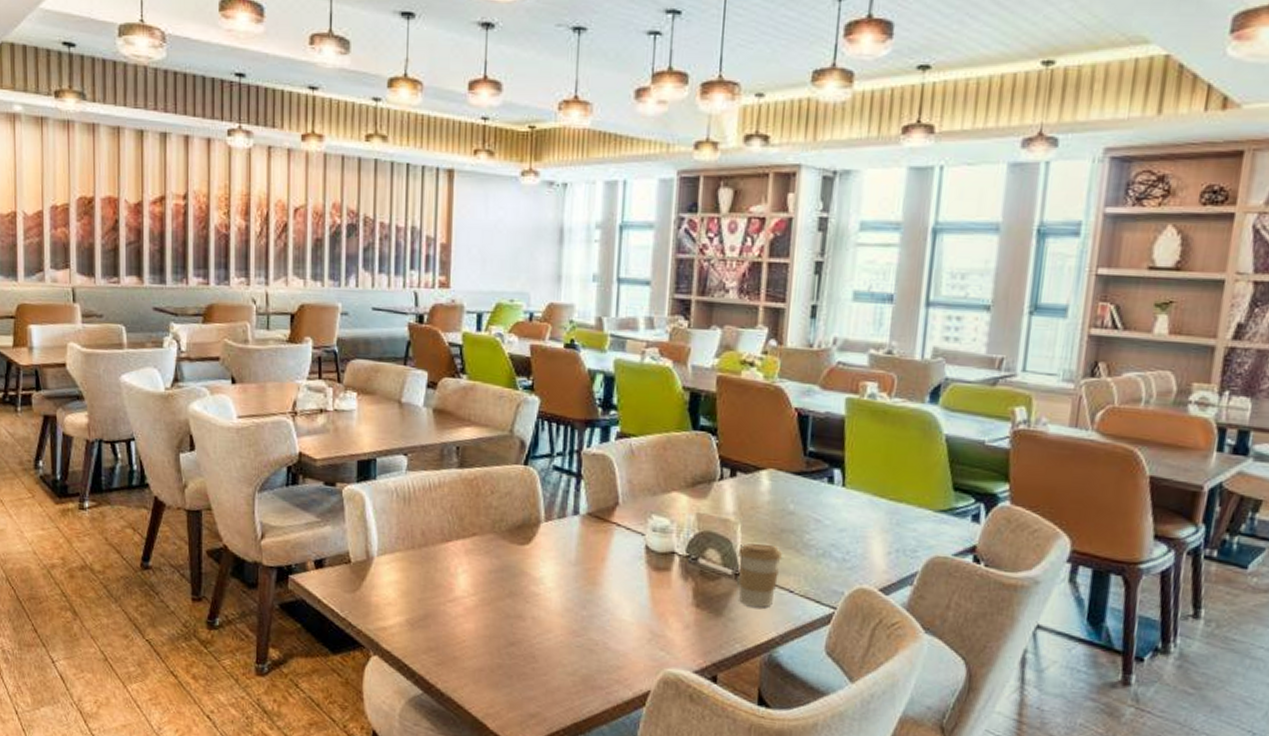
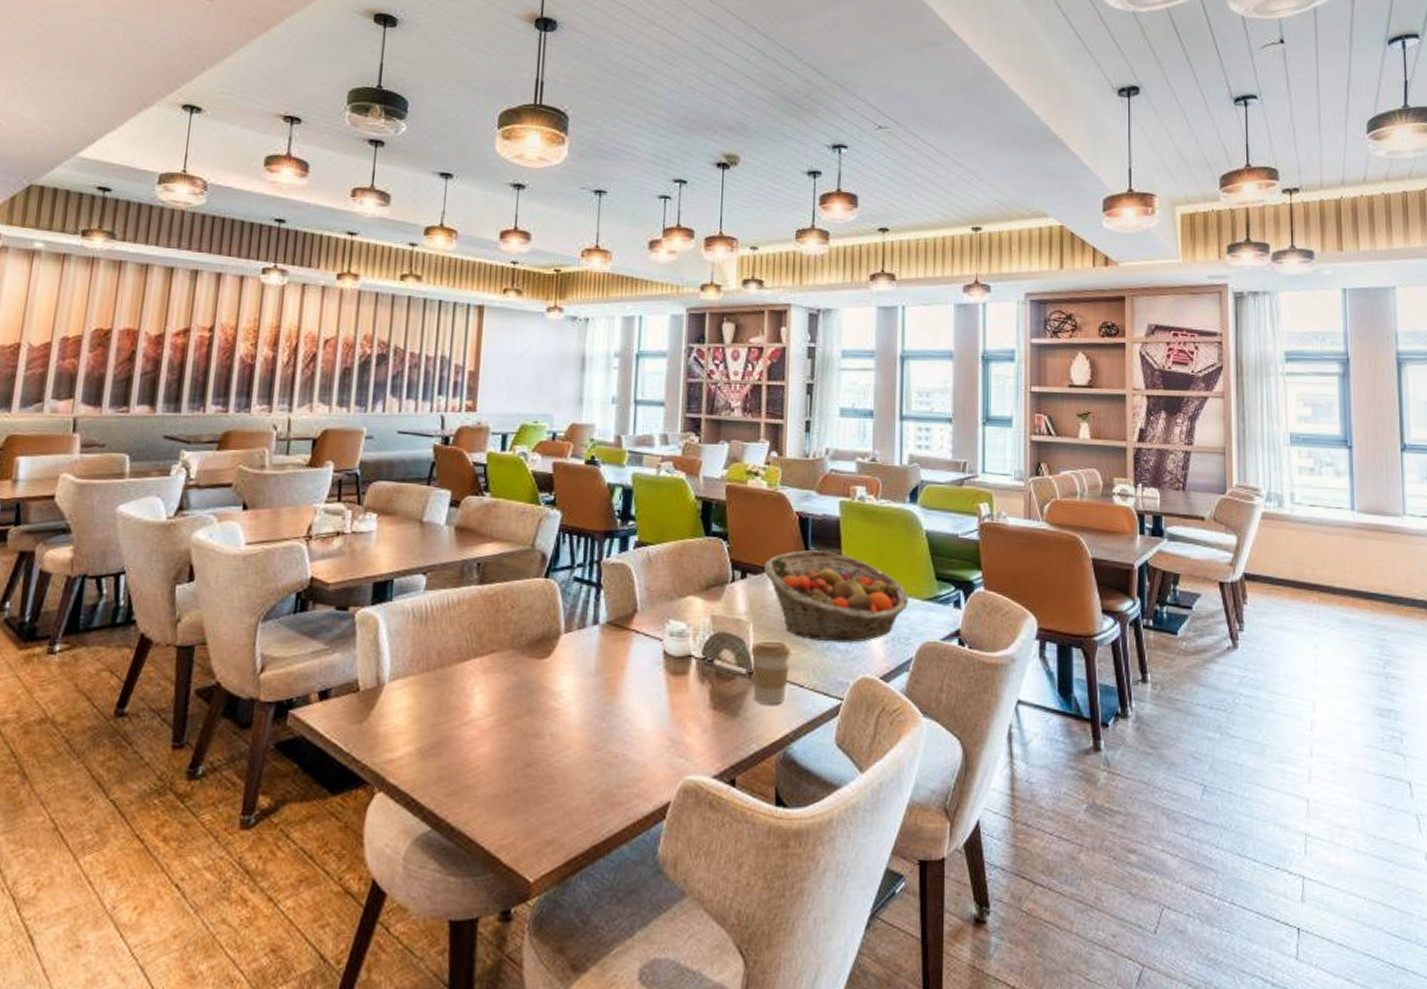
fruit basket: none [756,450,919,552] -> present [764,550,909,643]

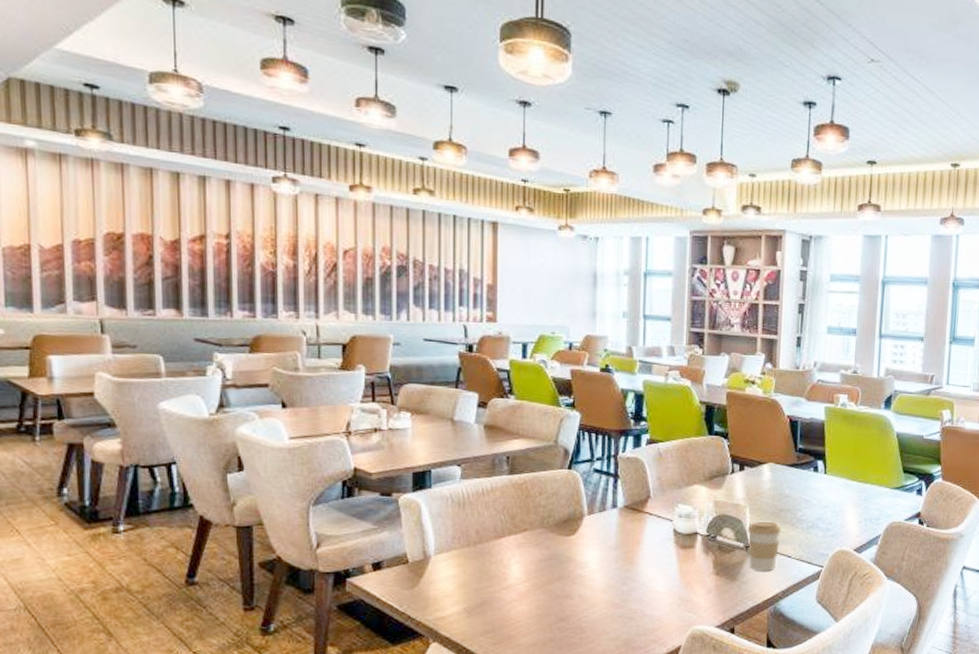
fruit basket: present [764,550,909,643] -> none [760,448,880,523]

